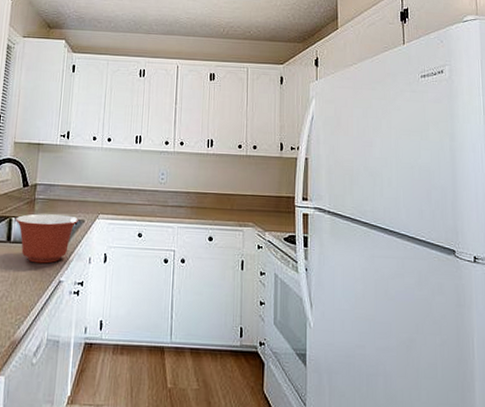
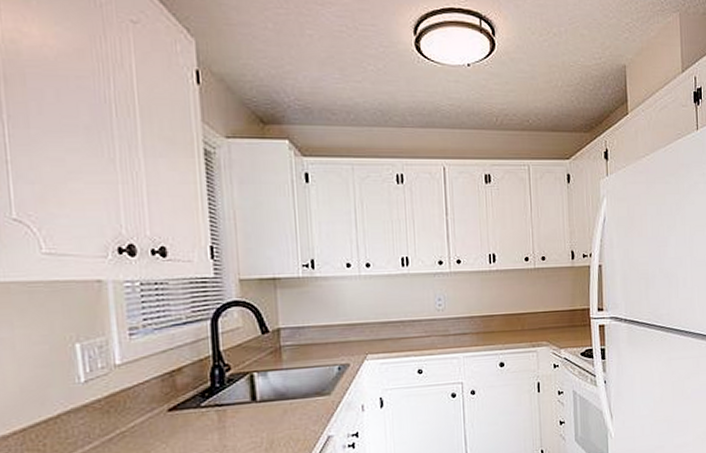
mixing bowl: present [16,213,78,264] -> none [259,360,342,421]

